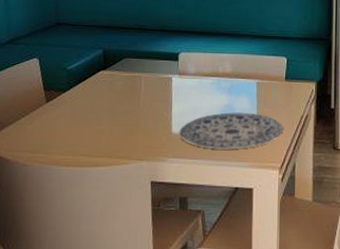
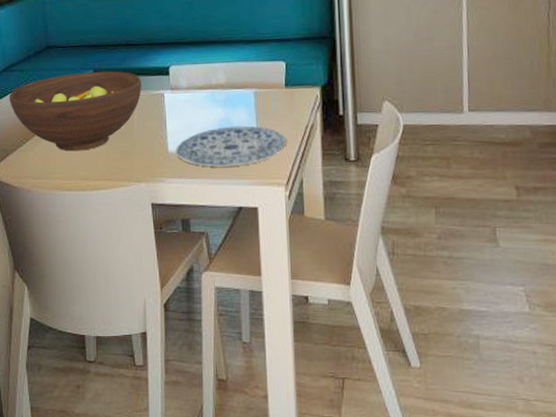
fruit bowl: none [10,51,151,128] -> present [9,71,142,152]

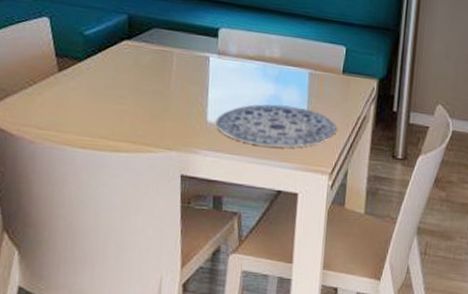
fruit bowl: present [9,71,142,152] -> none [14,13,185,106]

